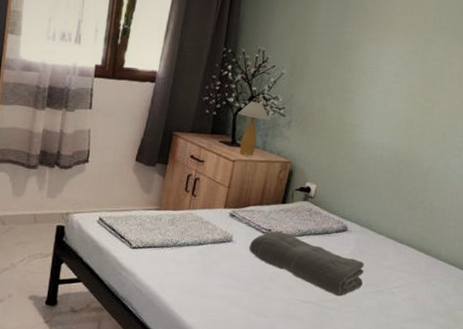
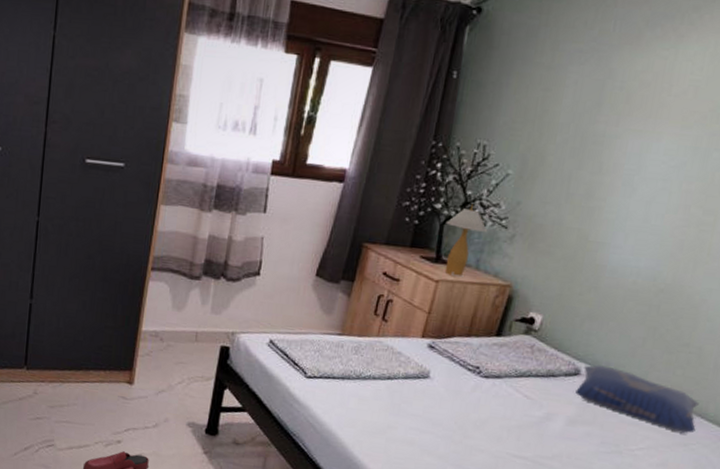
towel: present [249,231,365,297] -> none [449,369,601,454]
cushion: none [345,222,434,272] -> present [575,365,699,433]

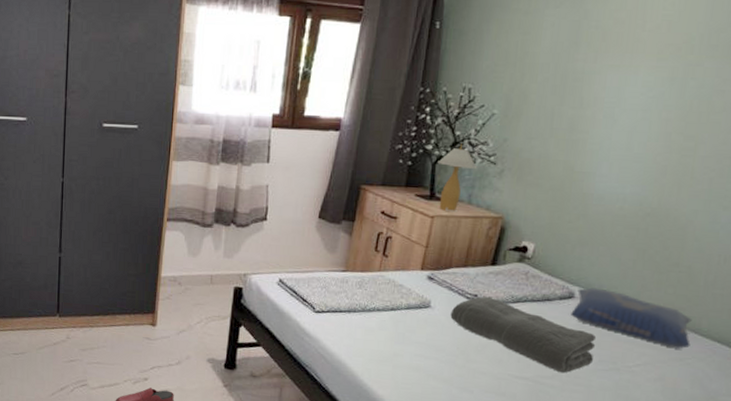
towel: none [449,369,601,454] -> present [450,296,597,373]

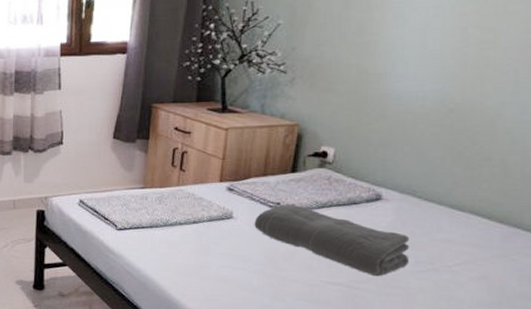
table lamp: present [437,143,478,213] -> none [227,55,268,124]
cushion: present [571,287,692,348] -> none [380,188,513,244]

